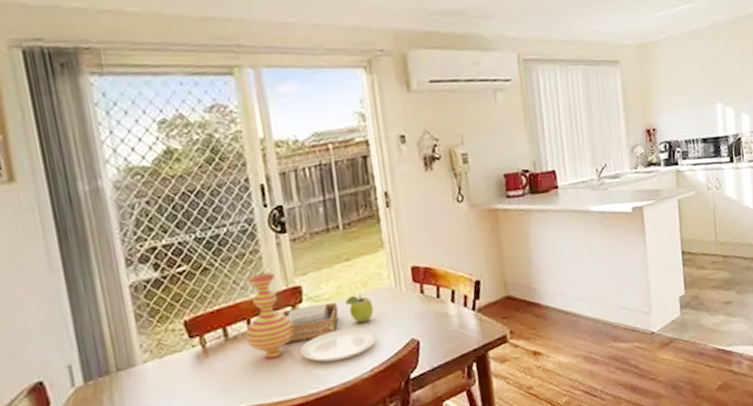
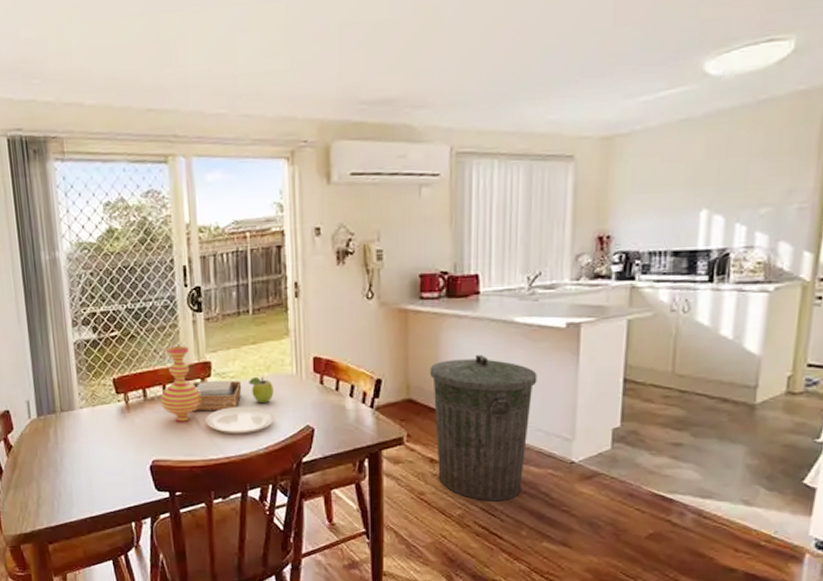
trash can: none [523,244,616,384] -> present [429,354,537,501]

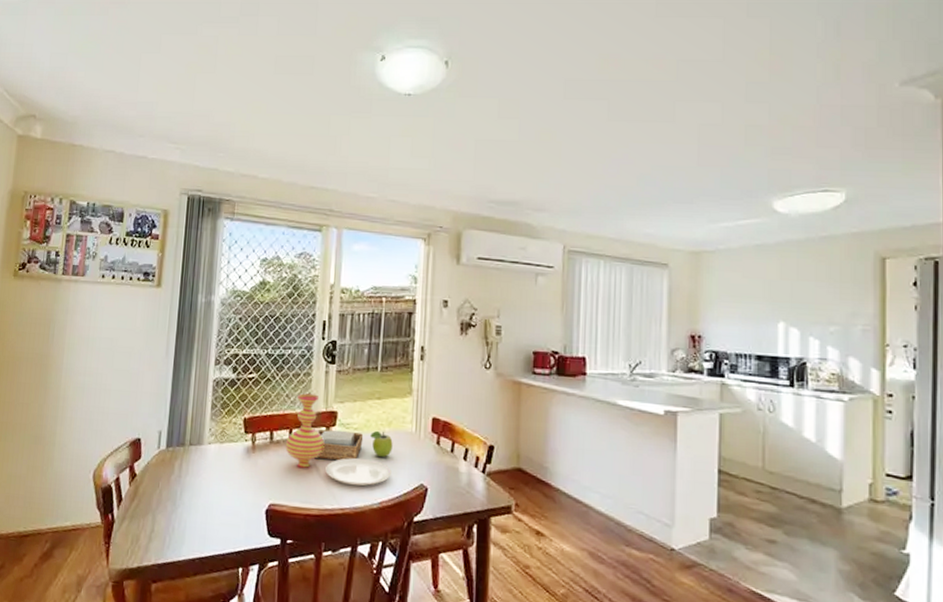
trash can: present [429,354,537,501] -> none [539,431,638,584]

